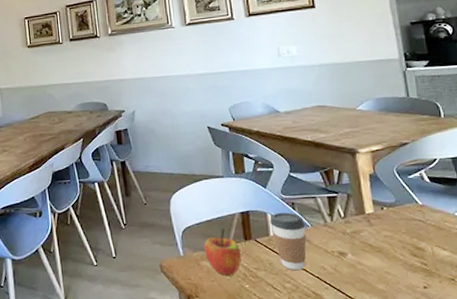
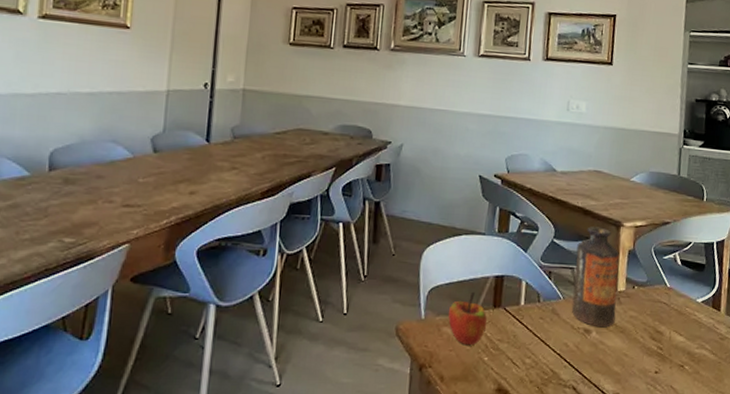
coffee cup: present [270,212,307,271] -> none [523,280,558,346]
bottle: none [315,156,369,250] -> present [571,226,619,328]

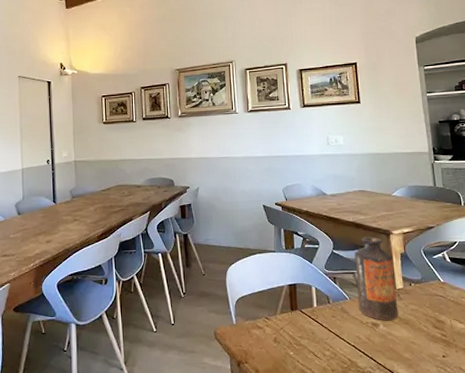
apple: present [448,291,488,346] -> none [254,299,288,343]

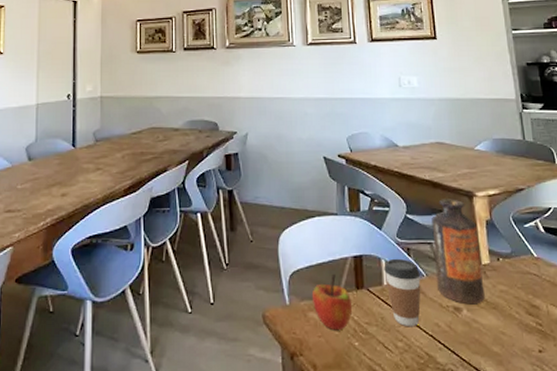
apple: none [254,299,288,343] -> present [311,273,353,331]
coffee cup: none [314,285,345,340] -> present [384,258,421,327]

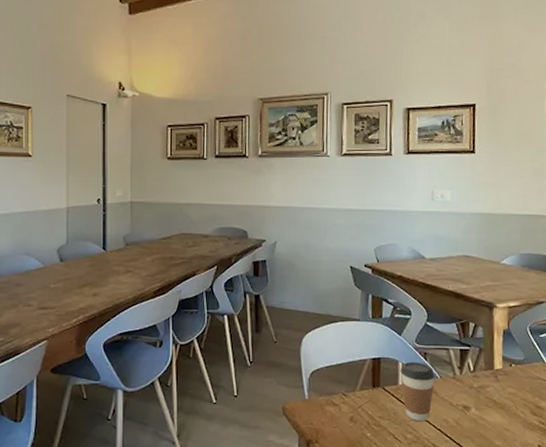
apple: present [311,273,353,331] -> none [330,373,368,423]
bottle: present [432,199,485,305] -> none [449,309,494,404]

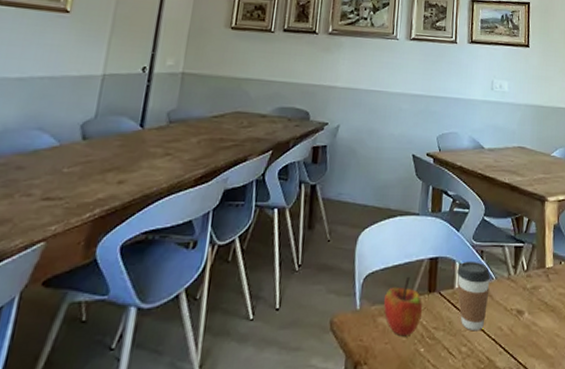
apple: none [330,373,368,423] -> present [383,276,423,337]

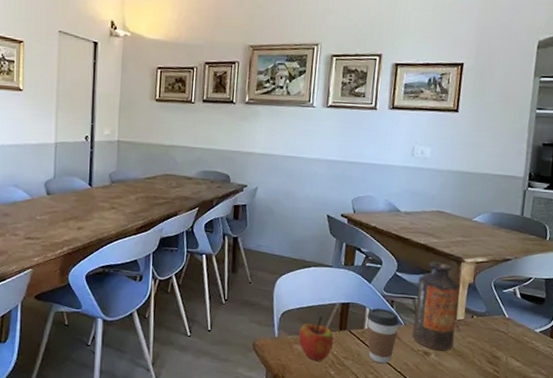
bottle: none [504,202,546,308] -> present [412,261,459,351]

